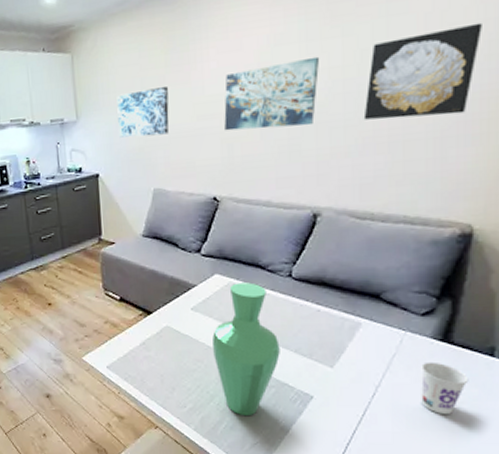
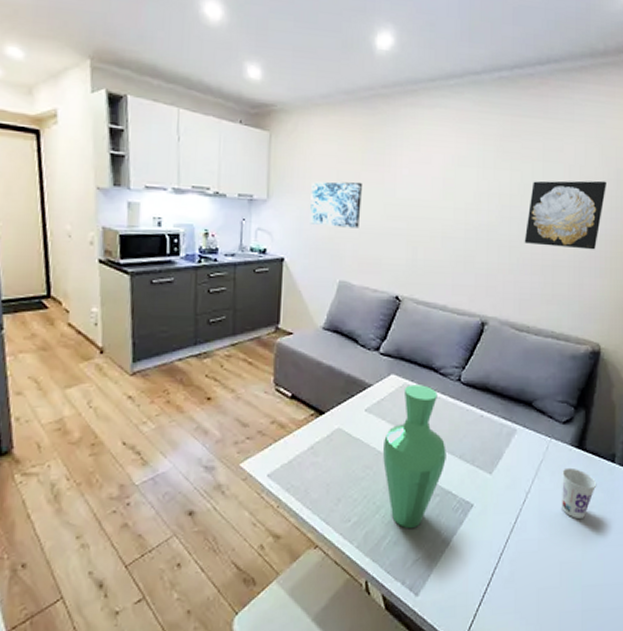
wall art: present [224,56,320,131] -> none [411,182,493,241]

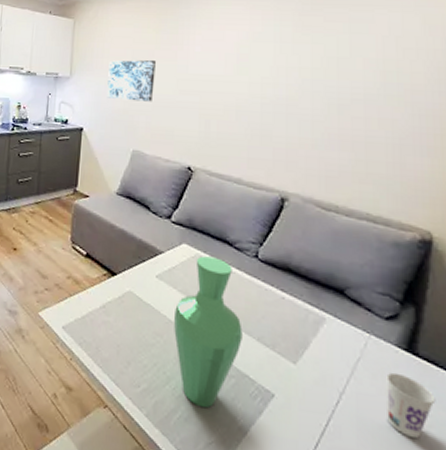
wall art: present [524,180,606,250] -> none [329,51,432,126]

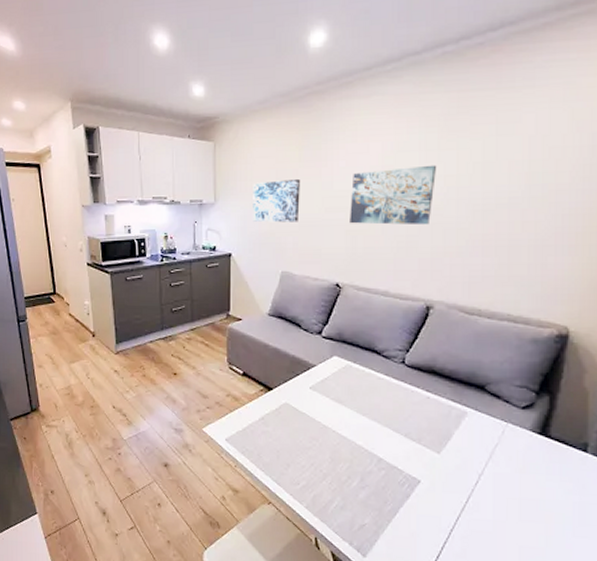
vase: present [174,256,243,409] -> none [328,366,391,497]
wall art: none [204,56,292,115] -> present [350,165,437,225]
cup: present [386,372,436,439] -> none [521,453,564,507]

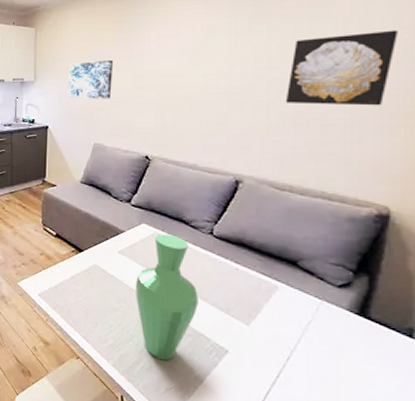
vase: none [328,366,391,497] -> present [136,234,198,361]
wall art: present [350,165,437,225] -> none [159,46,247,103]
wall art: none [474,148,578,226] -> present [285,30,397,106]

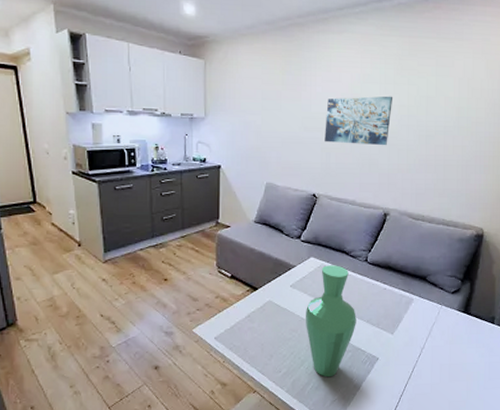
wall art: present [68,59,113,99] -> none [241,99,283,139]
wall art: none [159,46,247,103] -> present [325,96,393,146]
wall art: present [285,30,397,106] -> none [420,91,491,150]

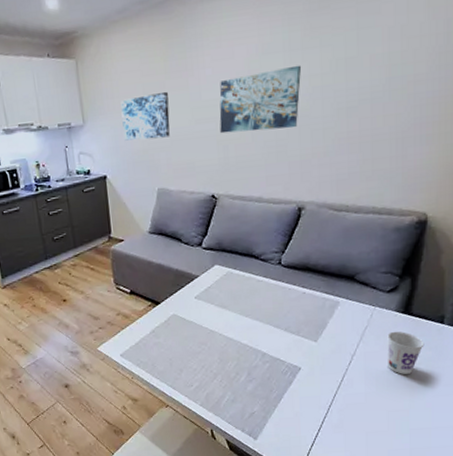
wall art: none [241,99,283,139] -> present [120,91,170,141]
vase: present [306,265,356,378] -> none [214,271,273,390]
cup: none [450,328,479,369] -> present [387,331,424,375]

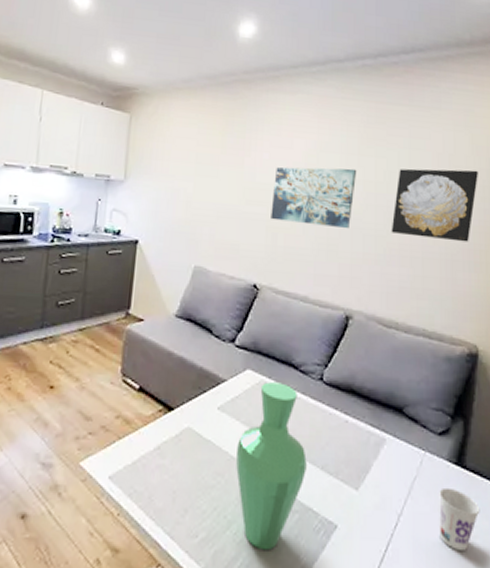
wall art: present [120,91,170,141] -> none [166,164,221,212]
vase: none [214,271,273,390] -> present [236,382,307,551]
wall art: none [339,36,434,123] -> present [391,168,478,242]

